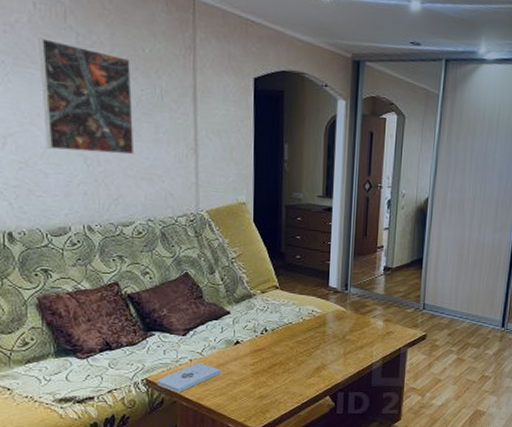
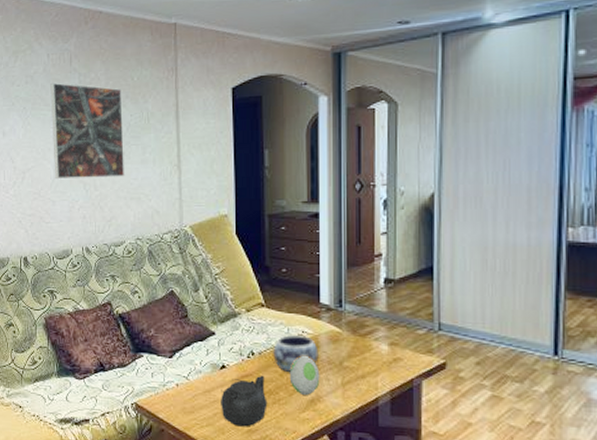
notepad: present [156,362,221,394] -> none [145,387,207,421]
teapot: none [234,348,278,394] -> present [221,375,268,427]
decorative bowl: none [284,314,326,346] -> present [272,335,319,373]
decorative egg: none [299,331,326,364] -> present [289,355,320,395]

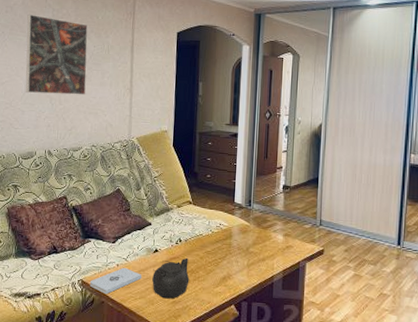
notepad: none [145,387,207,421] -> present [89,267,141,295]
decorative bowl: present [272,335,319,373] -> none [195,227,231,257]
decorative egg: present [289,355,320,395] -> none [207,242,232,274]

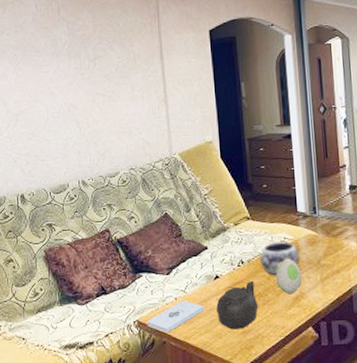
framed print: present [25,14,88,95] -> none [40,30,116,120]
decorative bowl: none [195,227,231,257] -> present [259,241,300,276]
decorative egg: none [207,242,232,274] -> present [275,258,302,294]

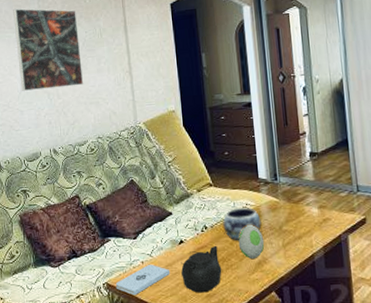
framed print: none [40,30,116,120] -> present [13,8,84,92]

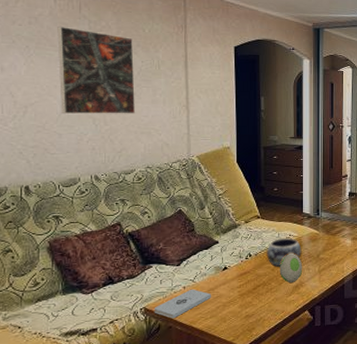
teapot: present [181,245,222,293] -> none [223,271,262,314]

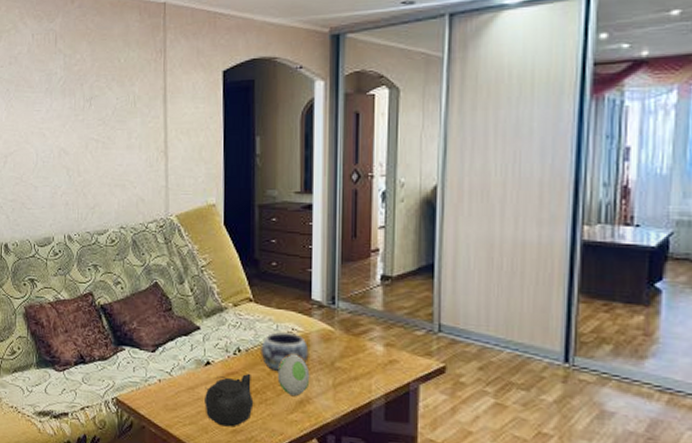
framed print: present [57,25,136,115] -> none [34,63,110,164]
notepad: present [154,289,211,319] -> none [126,383,190,418]
teapot: none [223,271,262,314] -> present [205,373,254,427]

